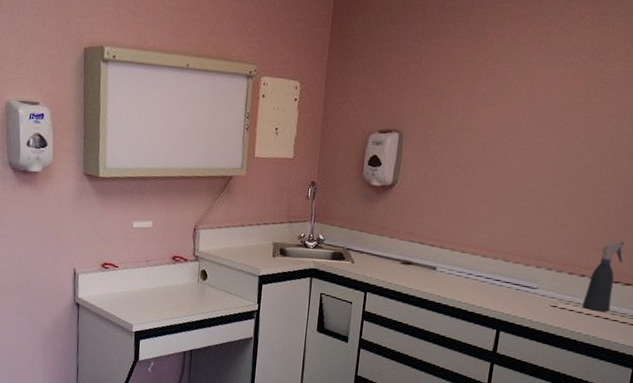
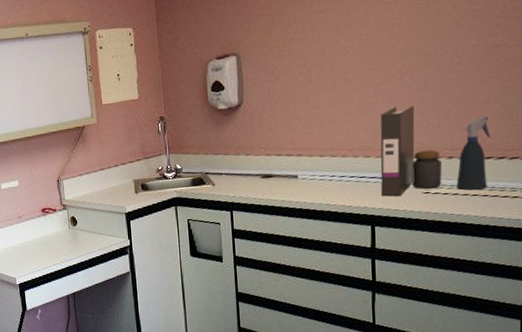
binder: none [512,216,560,305] -> present [380,105,415,197]
jar: none [542,264,574,303] -> present [411,150,442,189]

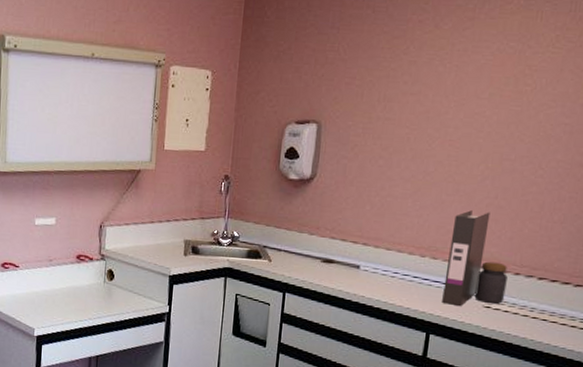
spray bottle: present [456,116,490,190] -> none [517,237,561,313]

